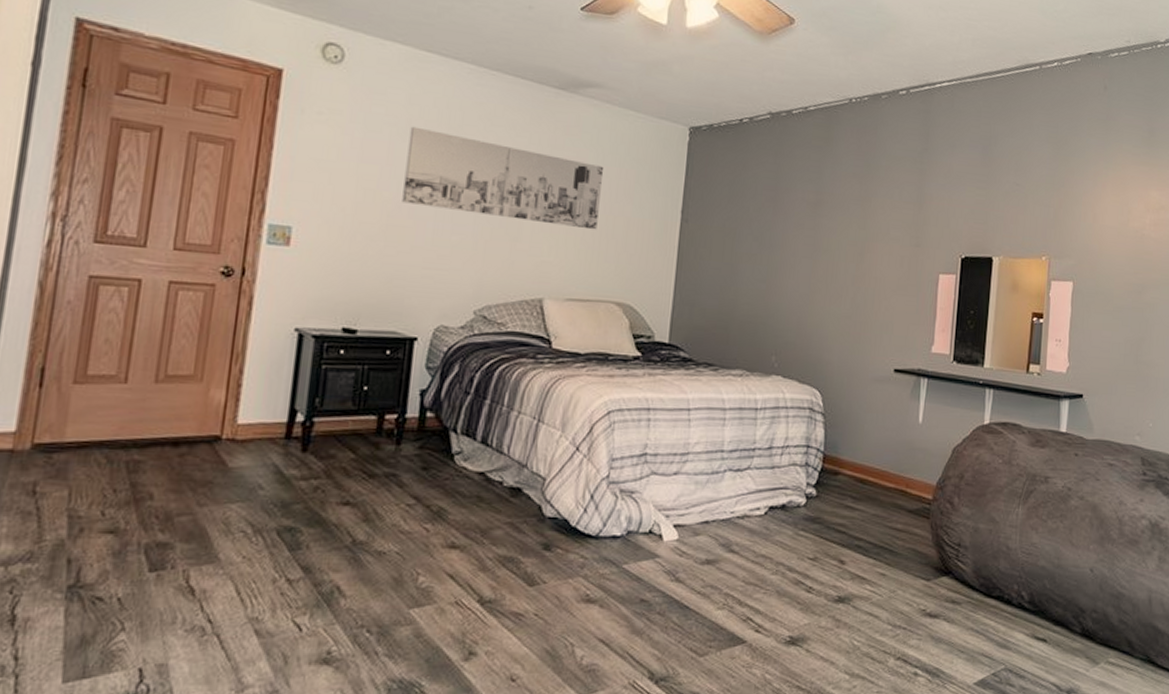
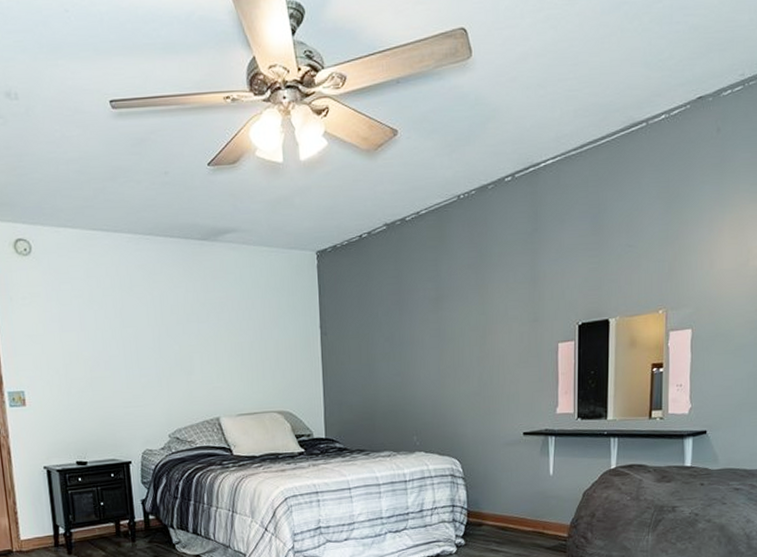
wall art: present [402,126,604,230] -> none [92,295,253,359]

